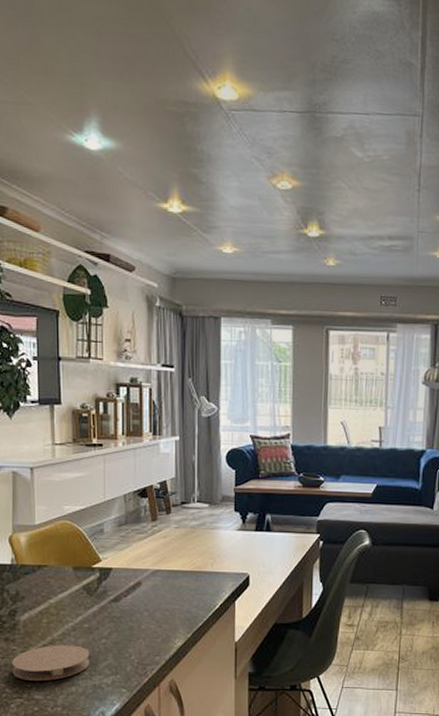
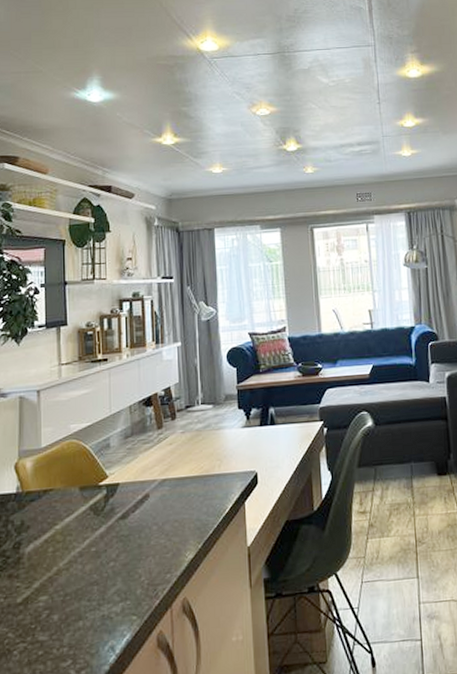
coaster: present [12,645,90,682] -> none [16,573,98,621]

